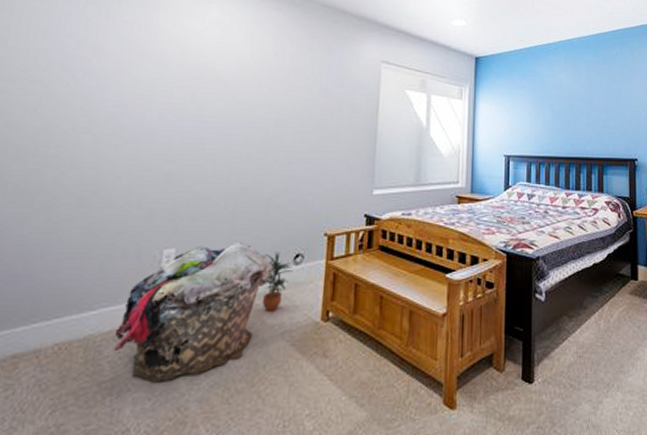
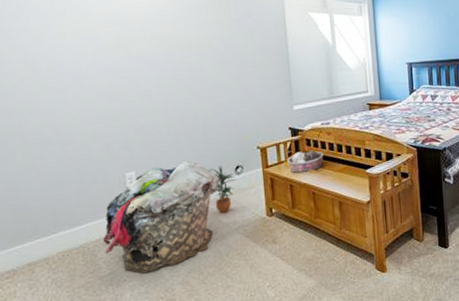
decorative basket: none [356,244,399,269] -> present [287,150,324,173]

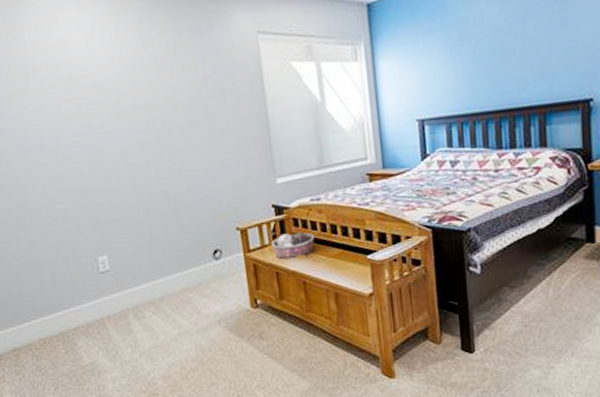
laundry basket: present [102,161,219,274] -> none [80,244,197,365]
potted plant: present [210,166,236,213] -> none [185,249,215,303]

